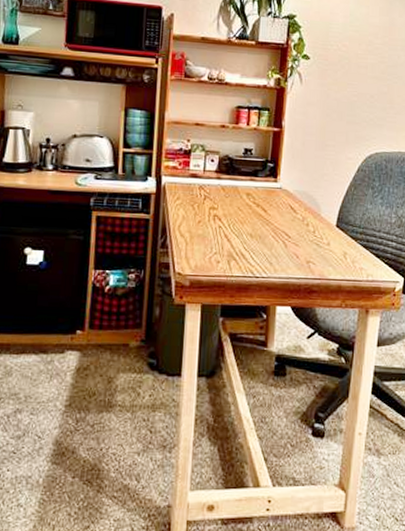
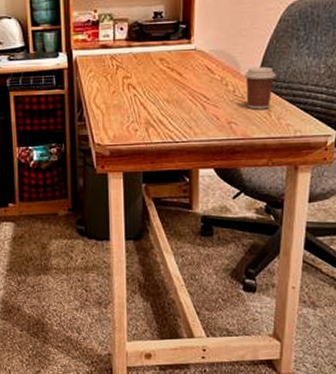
coffee cup: none [324,210,352,252] -> present [244,66,276,109]

